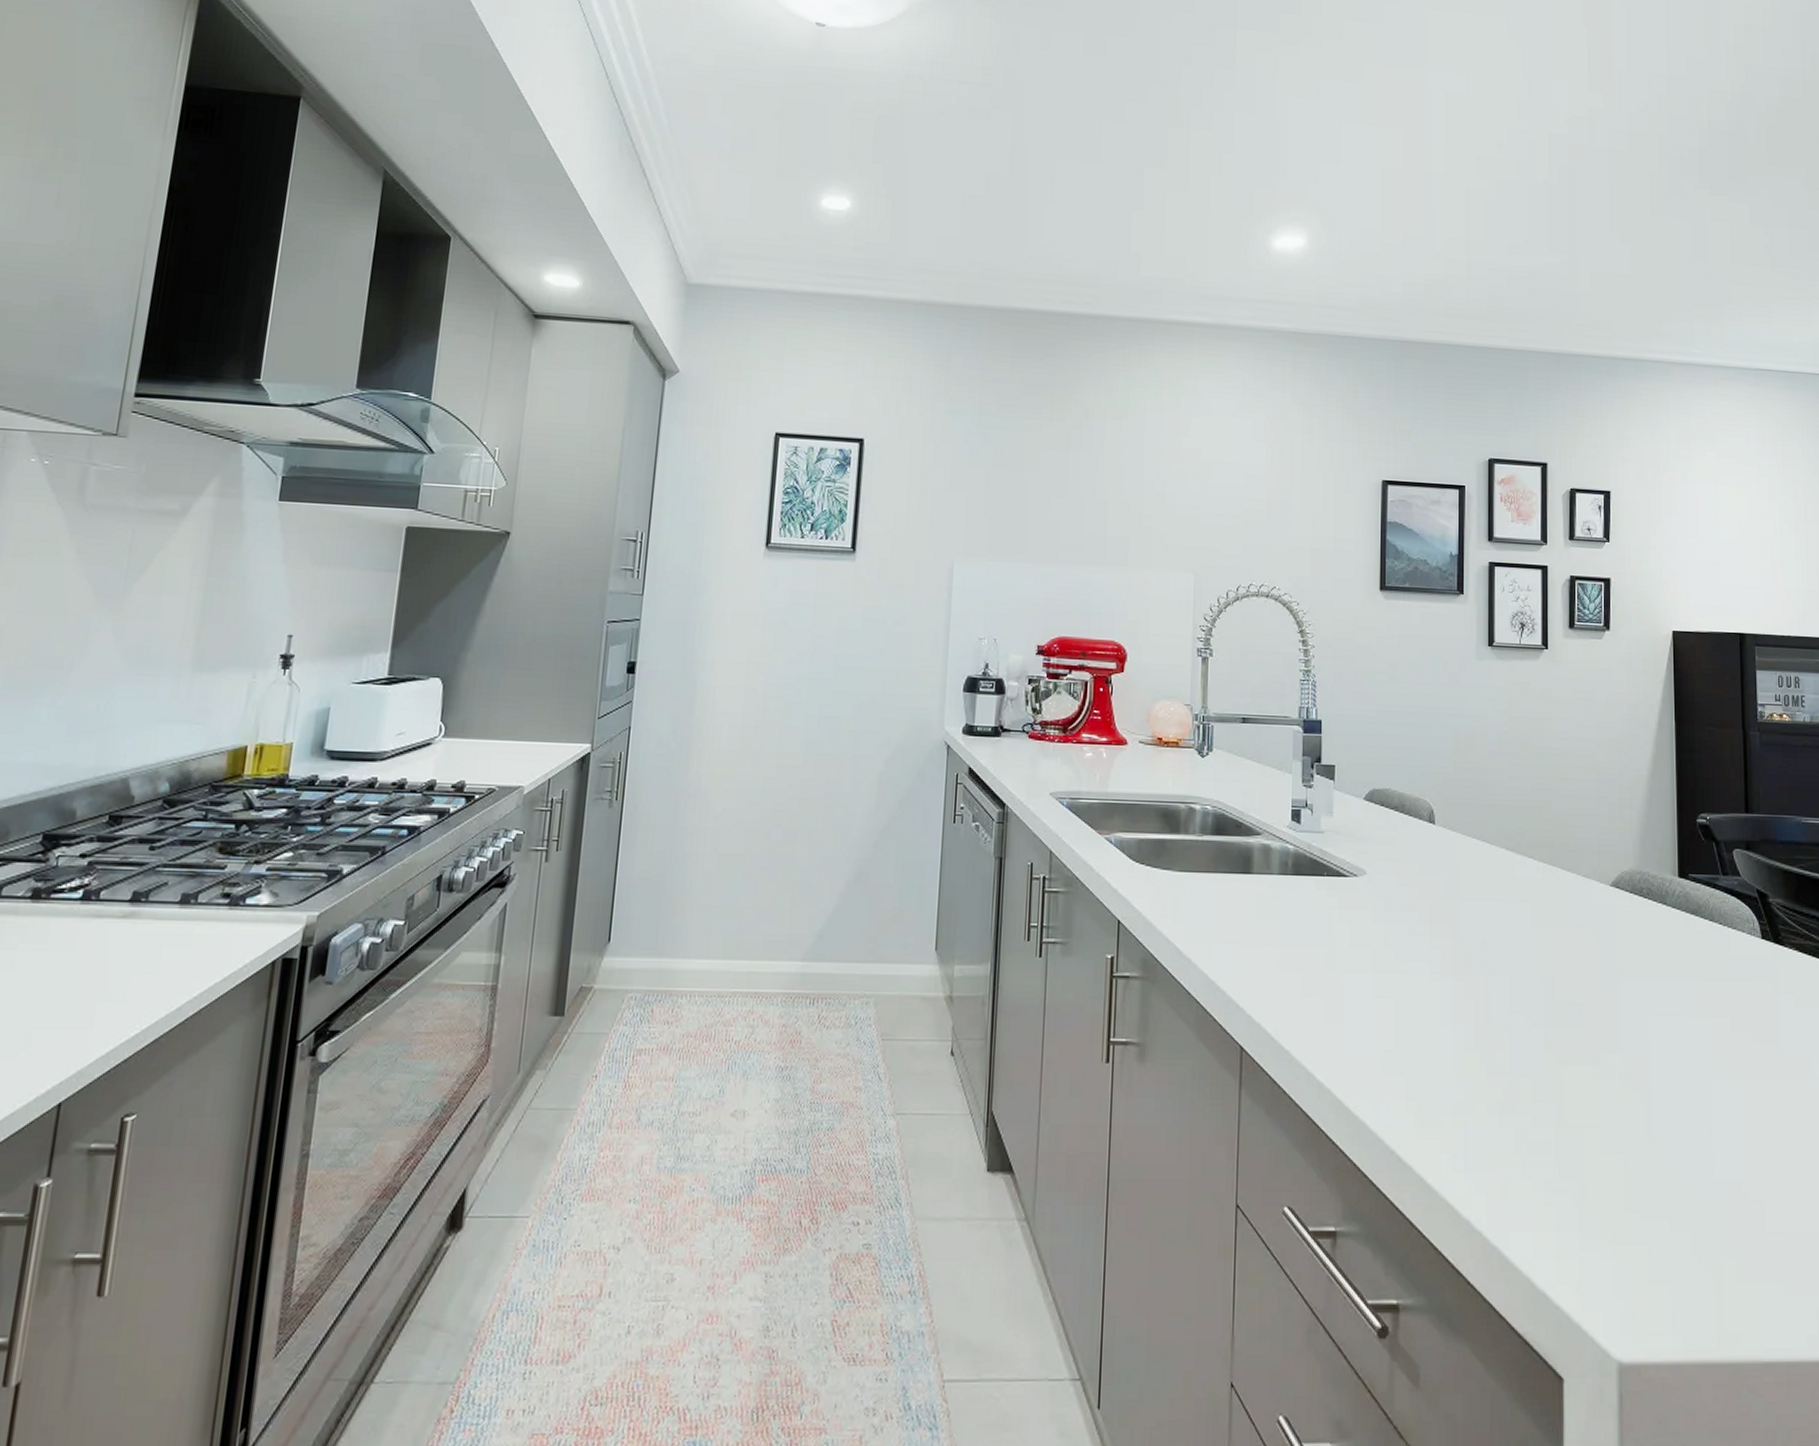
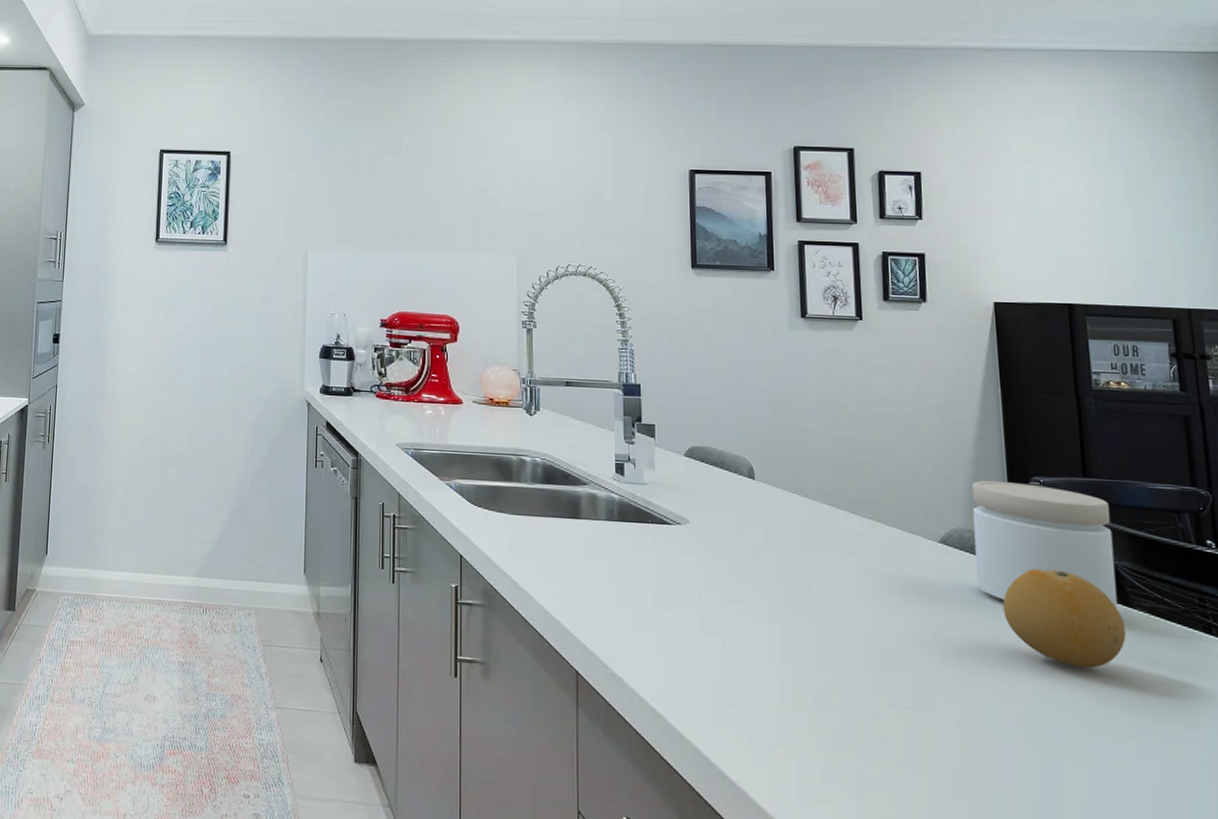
jar: none [1644,818,1770,947] -> present [972,480,1117,609]
fruit: none [1667,909,1776,1010] -> present [1003,568,1126,669]

